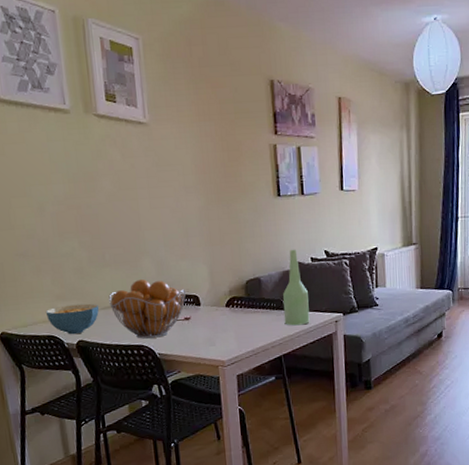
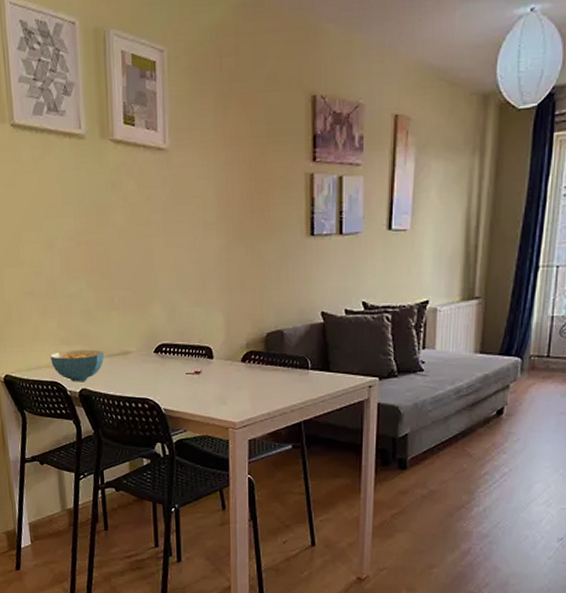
fruit basket: present [108,279,186,339] -> none [115,325,199,392]
bottle: present [282,249,310,326] -> none [307,298,338,388]

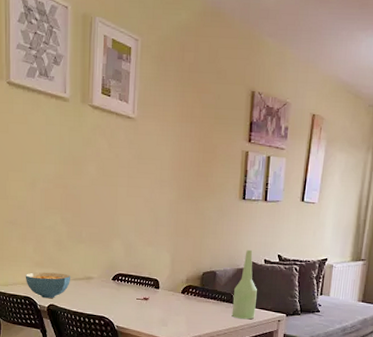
bottle: none [307,298,338,388] -> present [231,249,257,320]

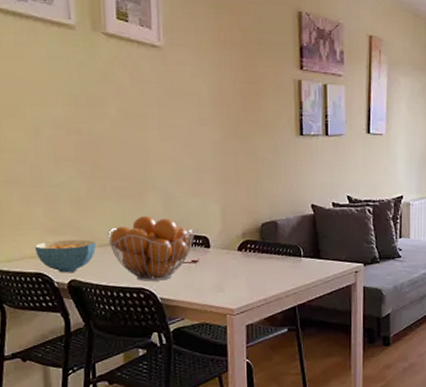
fruit basket: none [80,257,148,312] -> present [108,215,195,281]
bottle: present [231,249,257,320] -> none [300,192,328,275]

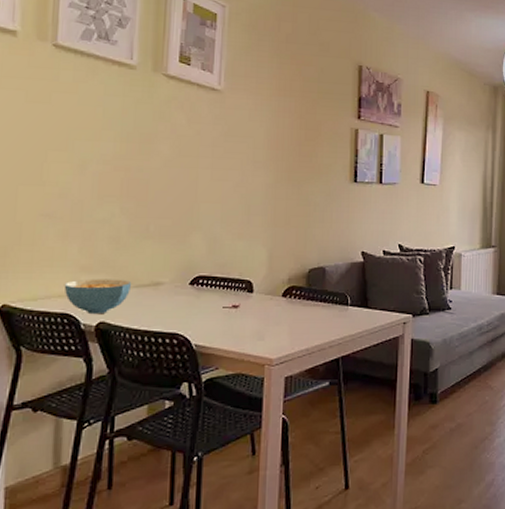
fruit basket: present [108,215,195,281] -> none [145,256,239,326]

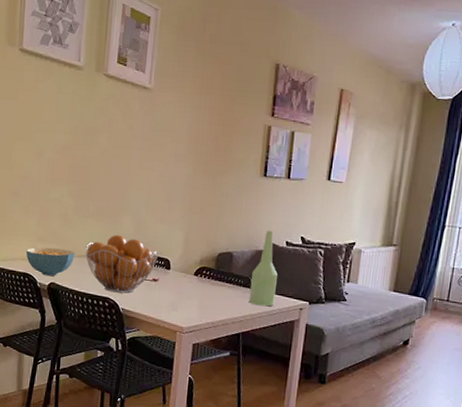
fruit basket: none [145,256,239,326] -> present [85,234,159,293]
bottle: none [346,239,376,324] -> present [248,230,277,307]

